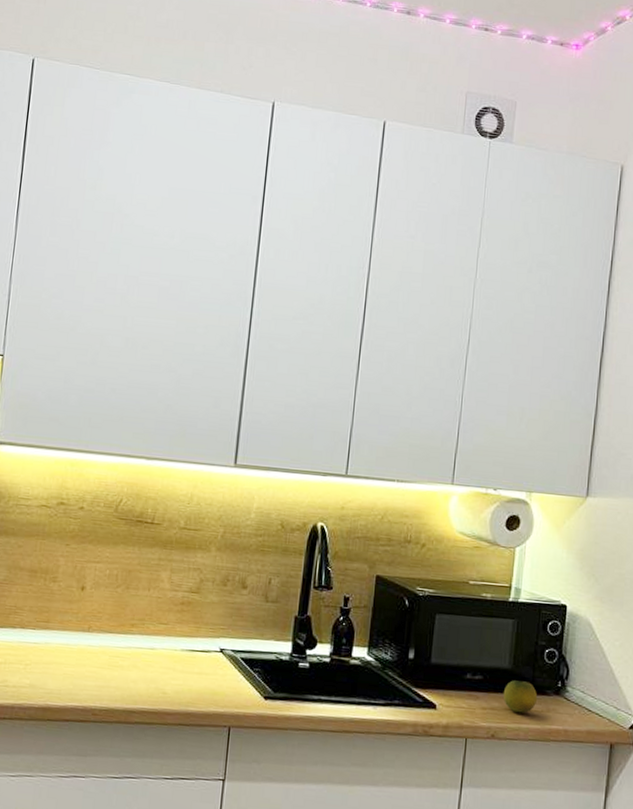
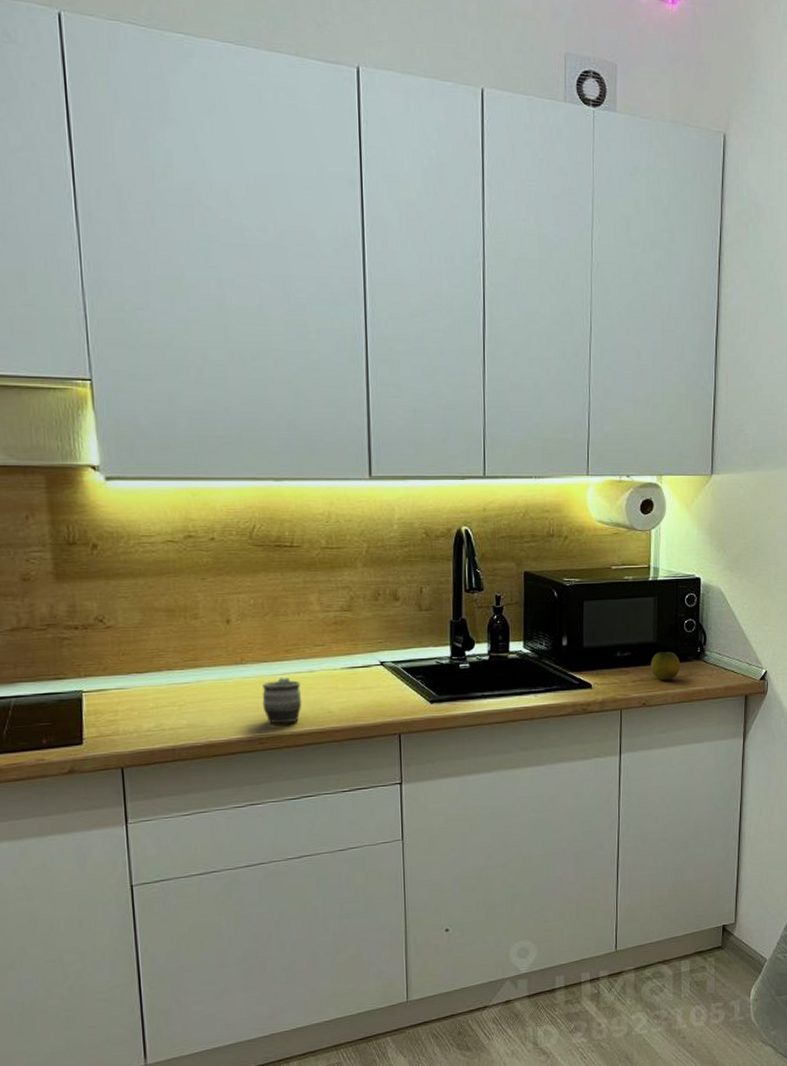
mug: none [101,650,140,699] -> present [262,677,302,724]

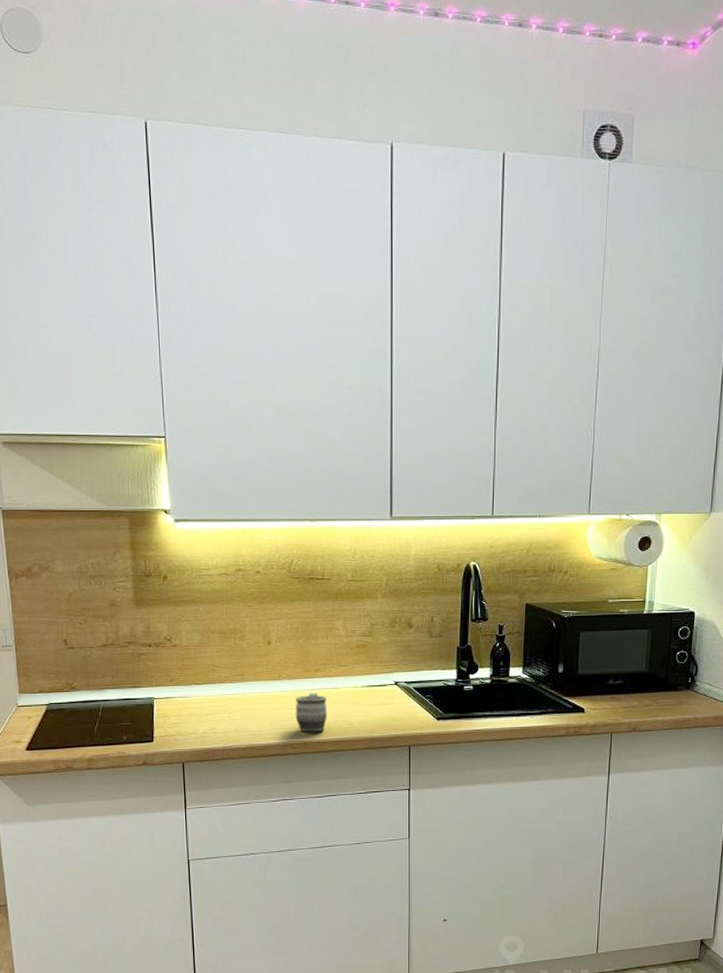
fruit: present [650,651,681,681] -> none [641,681,671,708]

